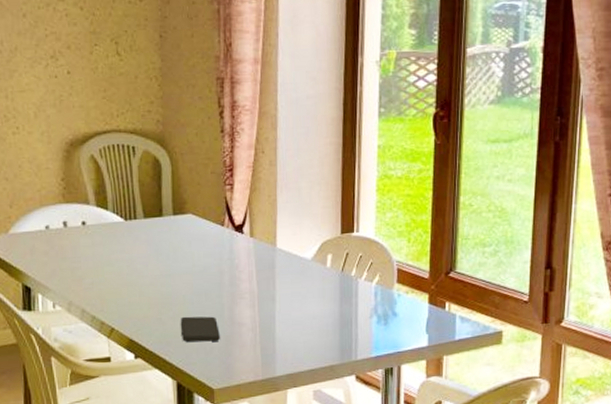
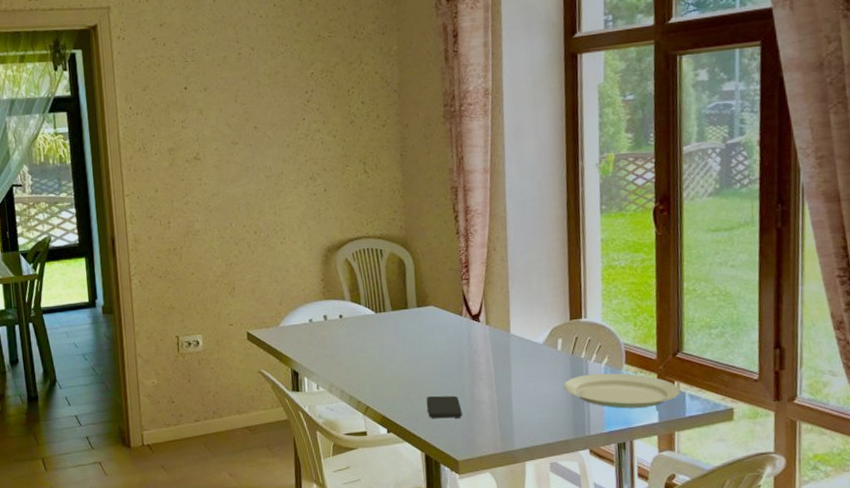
plate: none [331,292,451,331] -> present [563,372,680,409]

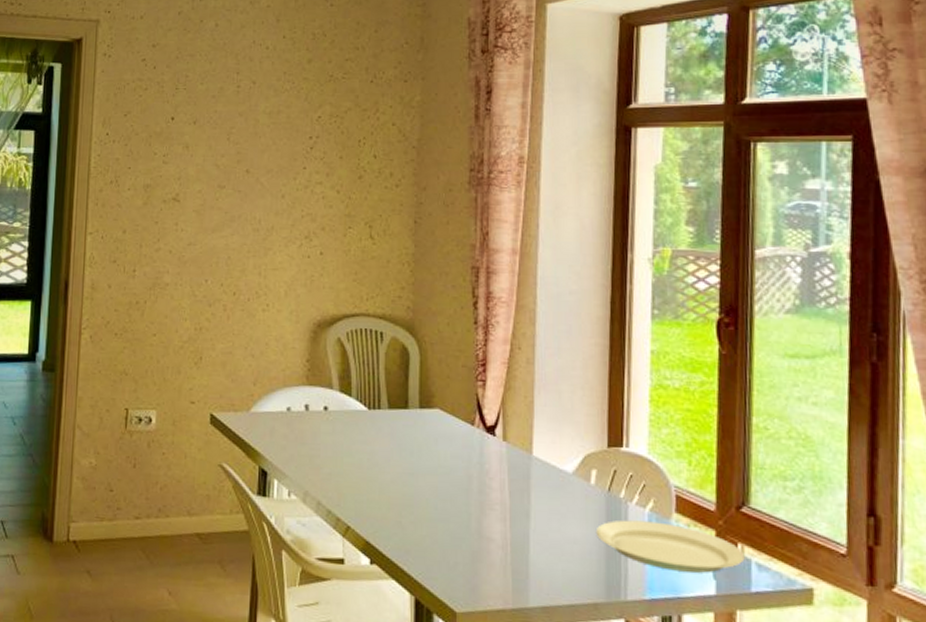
mobile phone: present [426,395,462,419] -> none [421,522,465,556]

